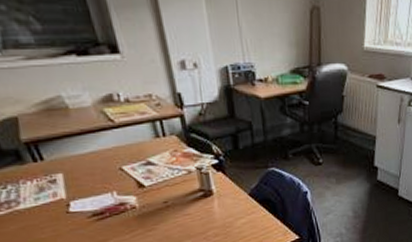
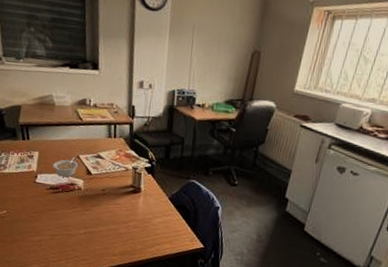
legume: none [88,170,124,198] -> present [53,157,78,178]

